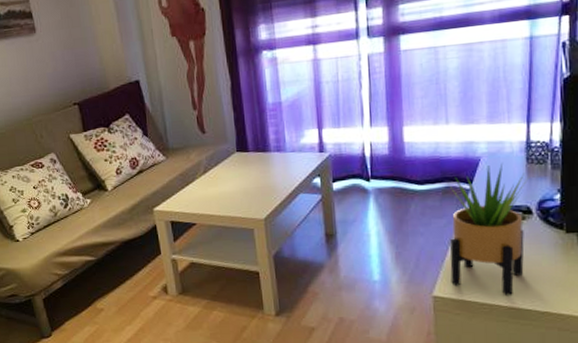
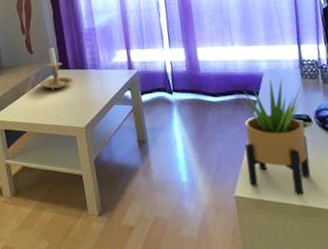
candle holder: none [213,124,254,176] -> present [40,46,74,90]

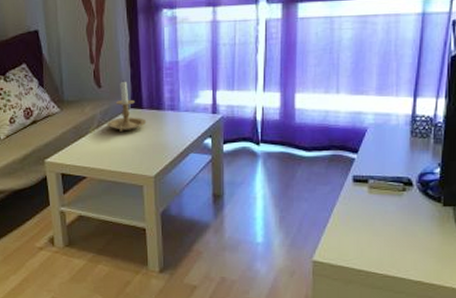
potted plant: present [237,78,311,195] -> none [331,135,412,263]

